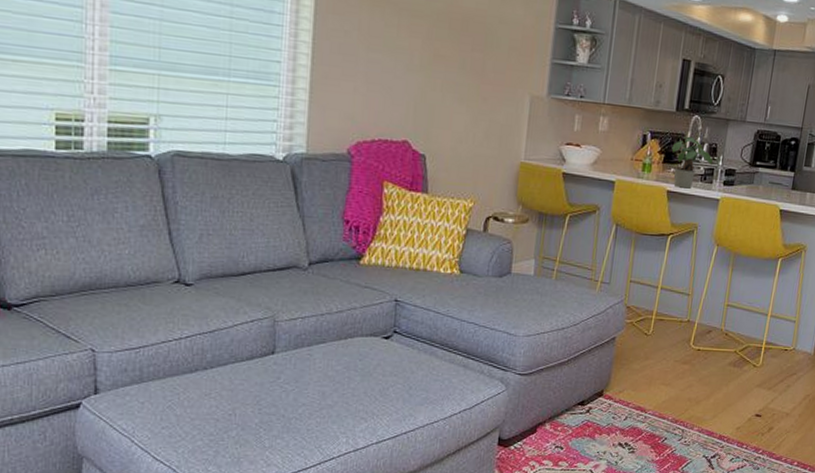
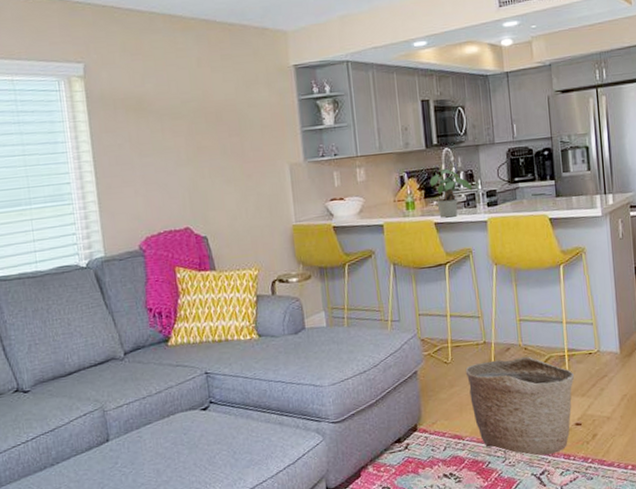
basket: none [661,340,767,440] -> present [465,356,575,456]

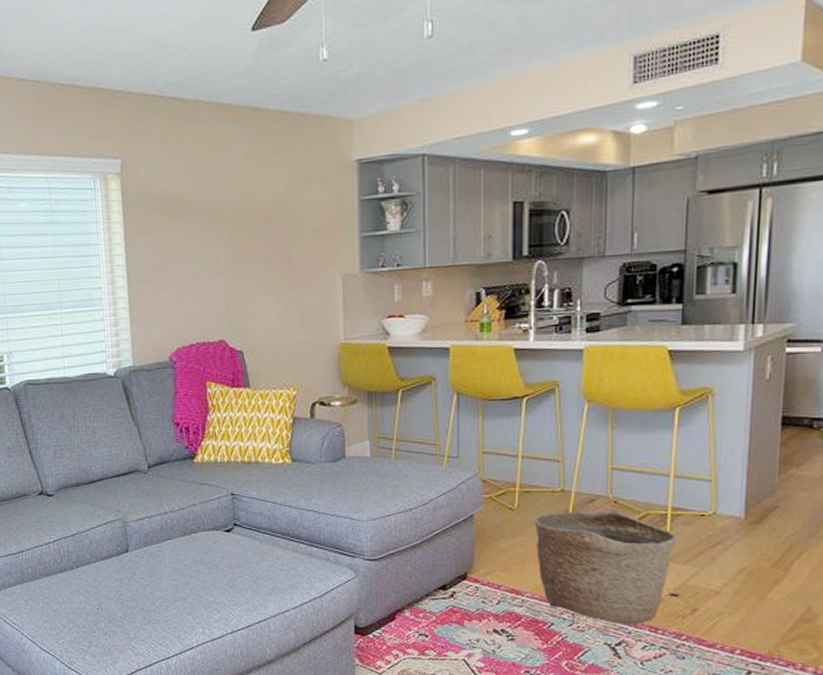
potted plant: present [429,168,472,218] -> none [513,284,568,344]

